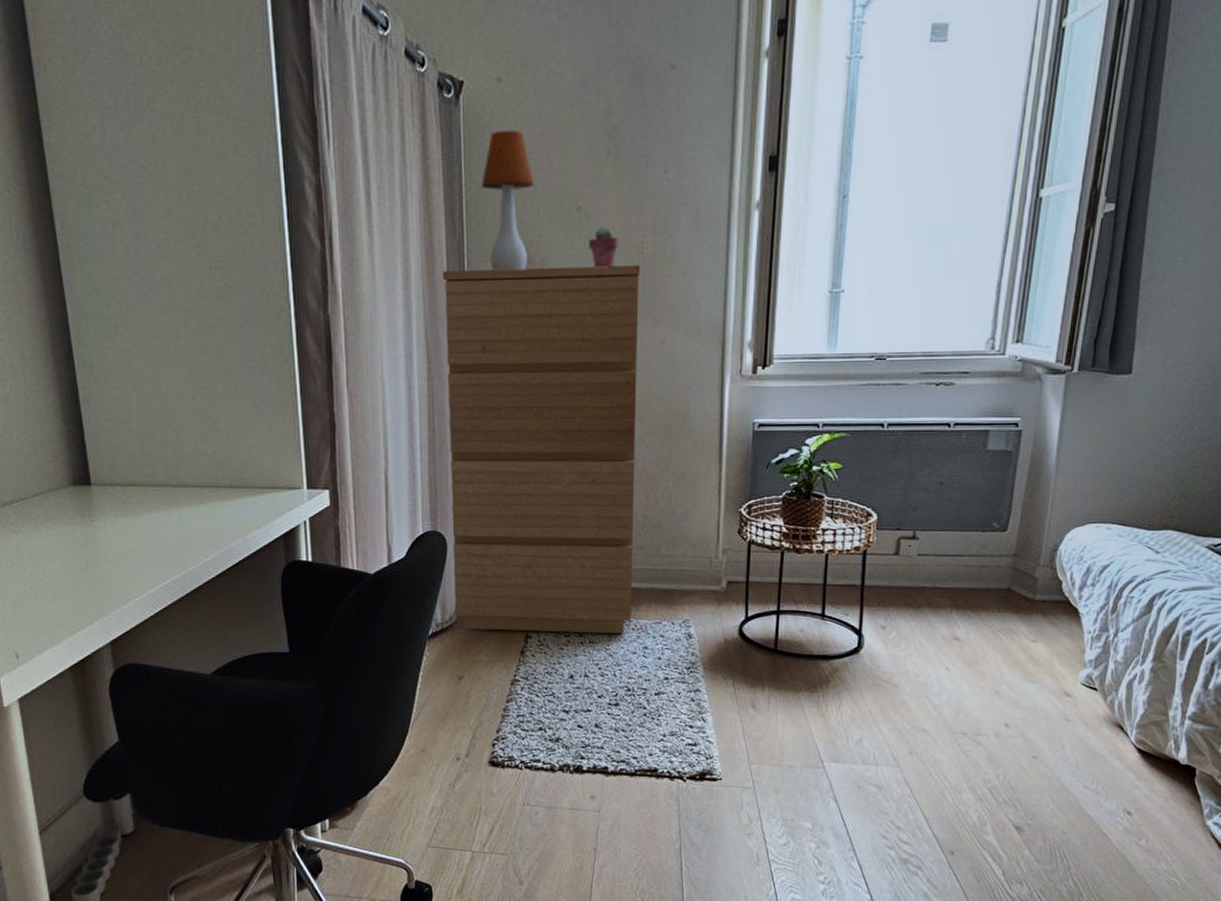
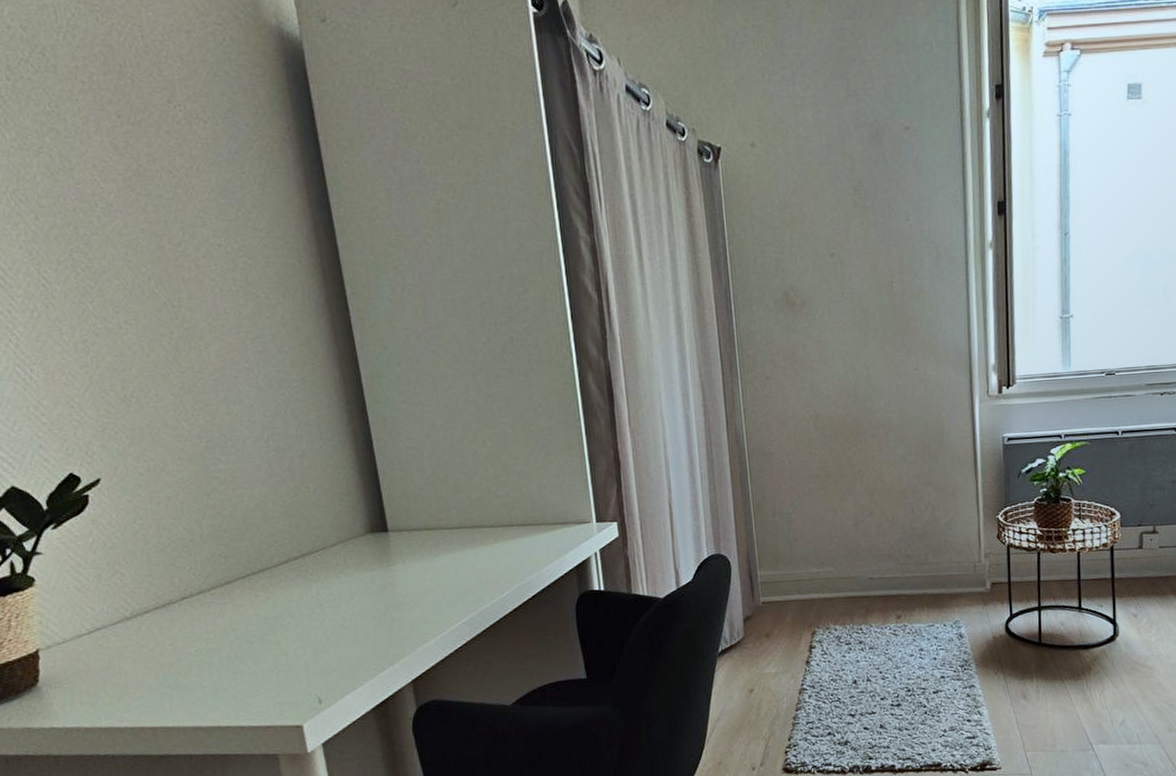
dresser: present [443,265,641,634] -> none [712,302,906,644]
table lamp: present [481,129,534,271] -> none [742,188,790,314]
potted succulent: present [588,225,619,268] -> none [842,269,871,306]

